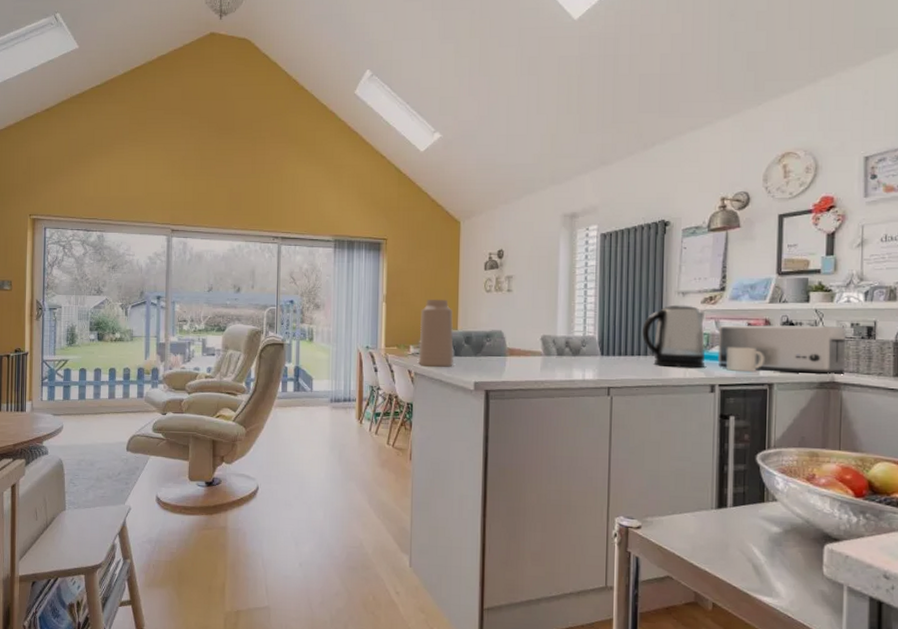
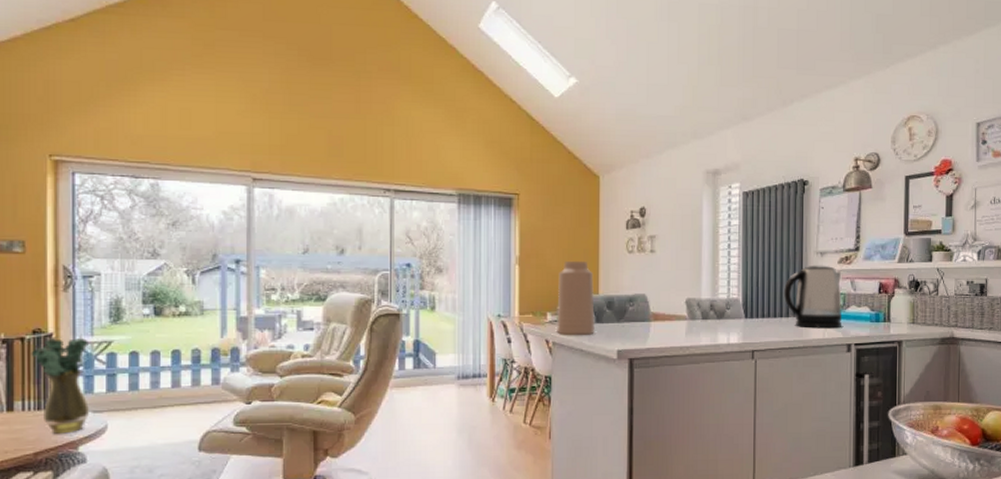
vase: none [13,352,53,431] -> present [31,333,90,434]
toaster: present [717,324,847,375] -> none [853,283,963,331]
mug: present [726,347,764,371] -> none [861,306,894,330]

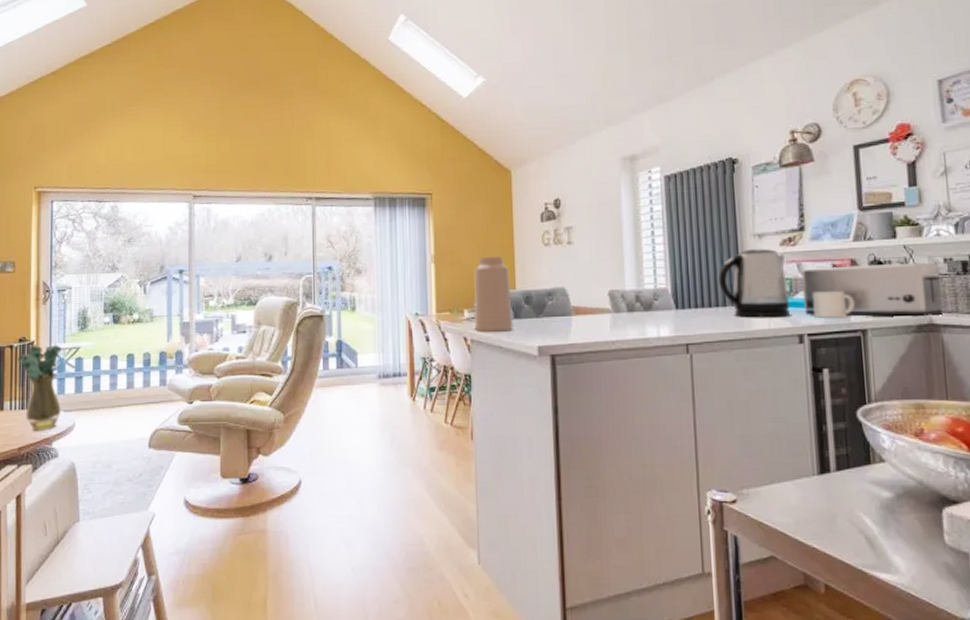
toaster: none [853,283,963,331] -> present [801,262,944,317]
mug: none [861,306,894,330] -> present [813,291,855,318]

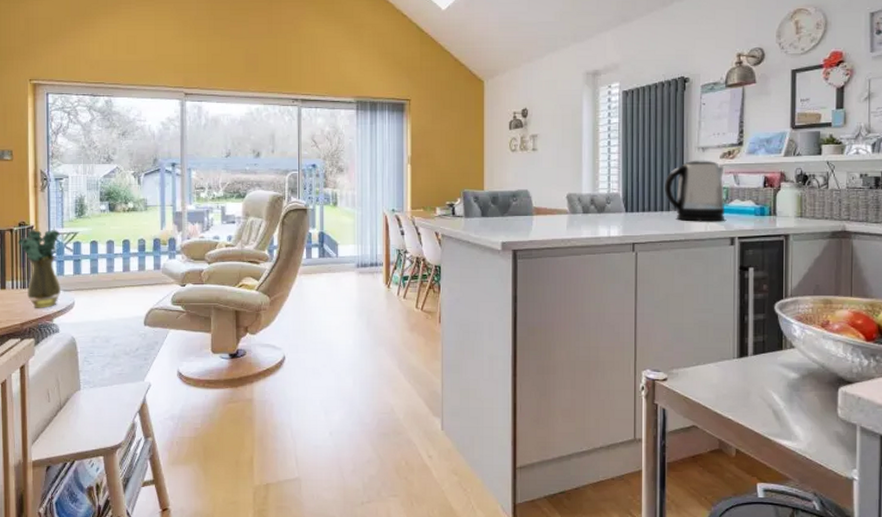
vase: present [474,256,514,333] -> none [445,159,481,229]
toaster: present [801,262,944,317] -> none [737,177,856,225]
mug: present [813,291,855,318] -> none [745,200,780,223]

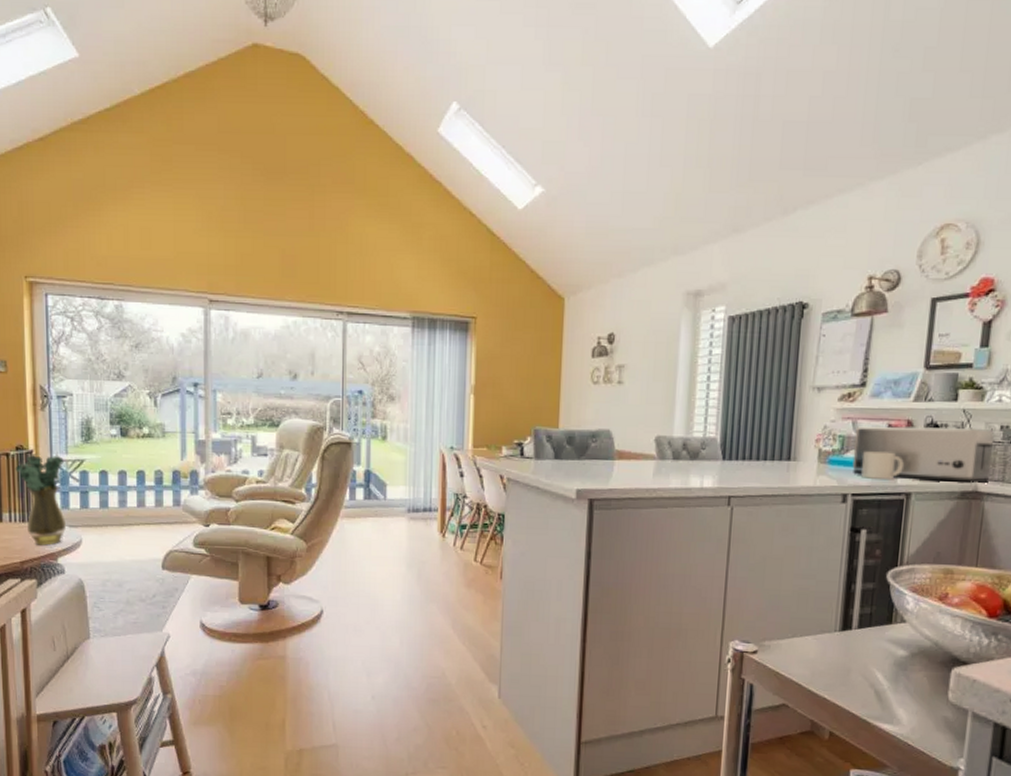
kettle: present [665,160,725,222] -> none [770,402,841,476]
toaster: none [737,177,856,225] -> present [852,425,995,484]
mug: none [745,200,780,223] -> present [861,451,904,479]

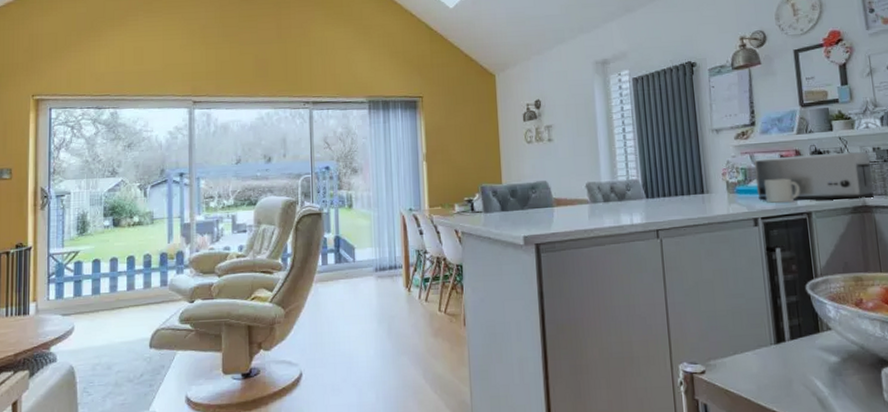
vase: present [15,450,67,546] -> none [14,246,61,336]

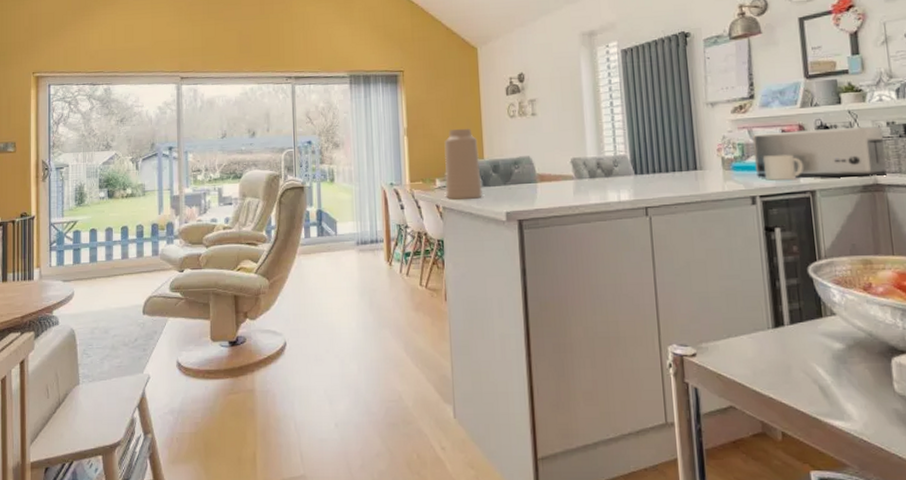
vase: none [463,153,501,226] -> present [444,128,483,201]

